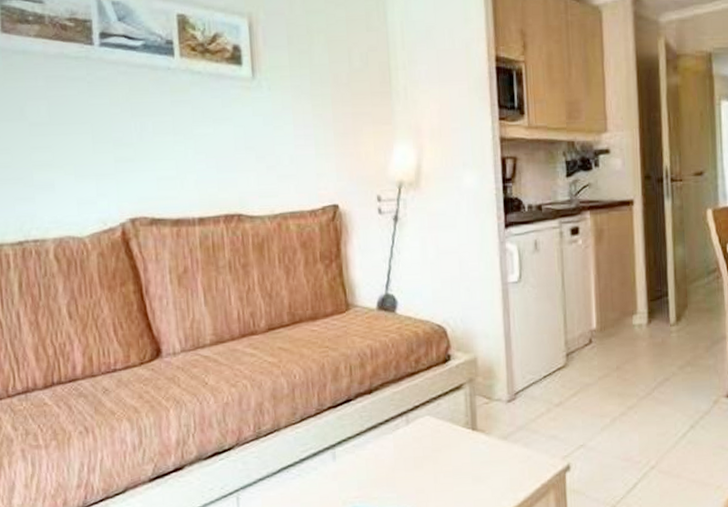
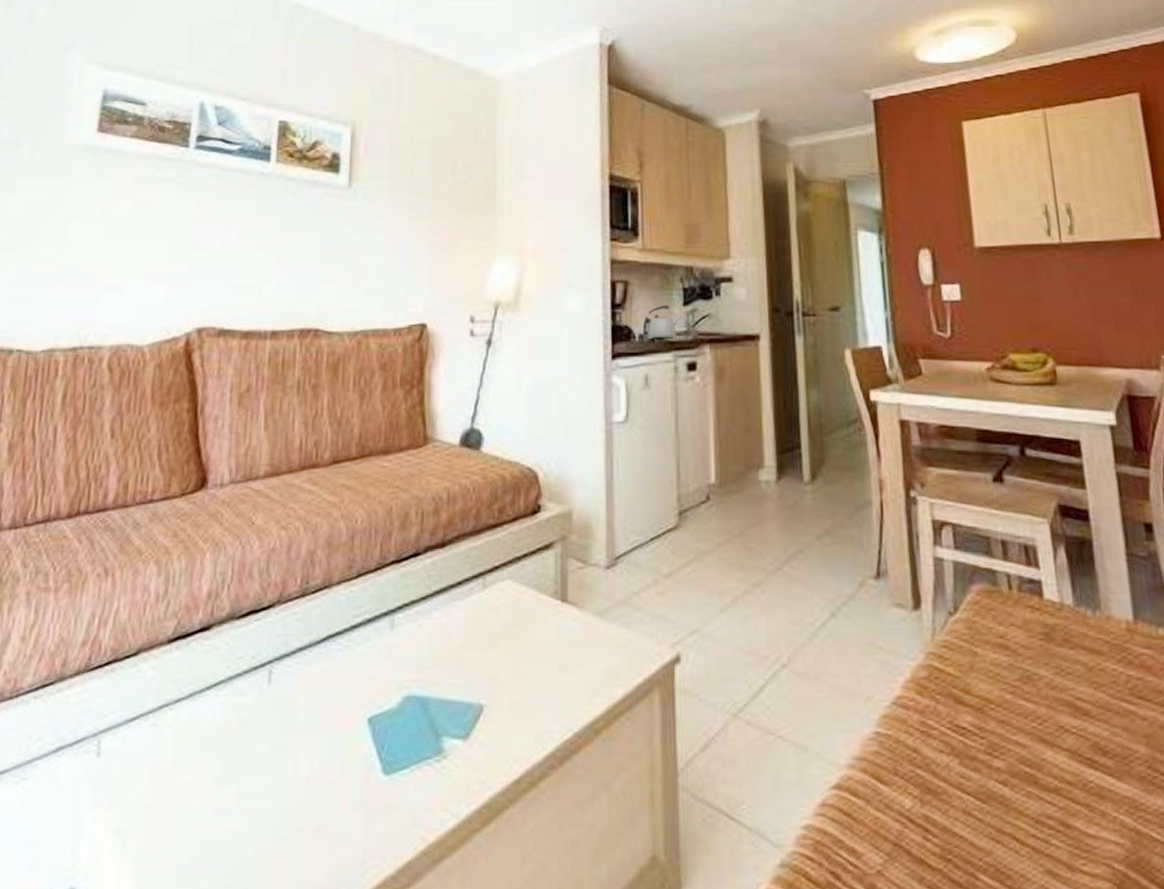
kettle: none [531,177,565,210] -> present [642,305,681,341]

